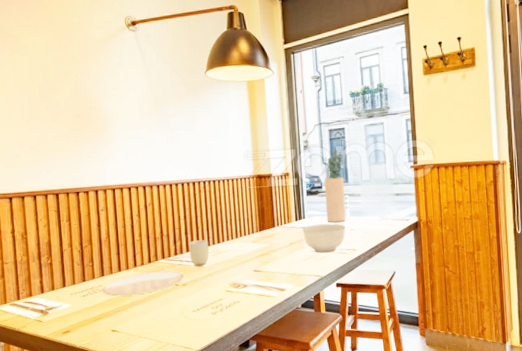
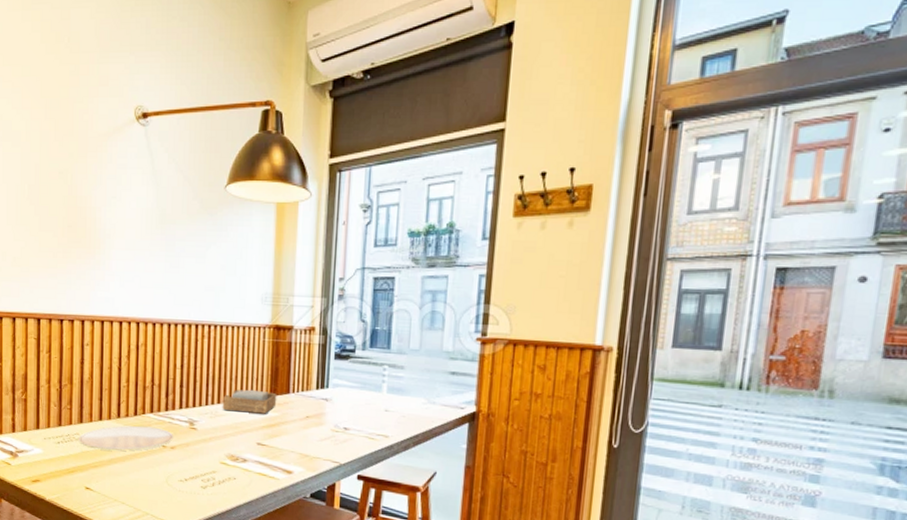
cup: present [189,239,210,266] -> none [182,395,207,428]
napkin holder: none [221,228,266,248] -> present [222,389,277,414]
bowl: present [303,223,346,253] -> none [323,397,379,435]
vase: present [324,147,346,223] -> none [356,301,388,400]

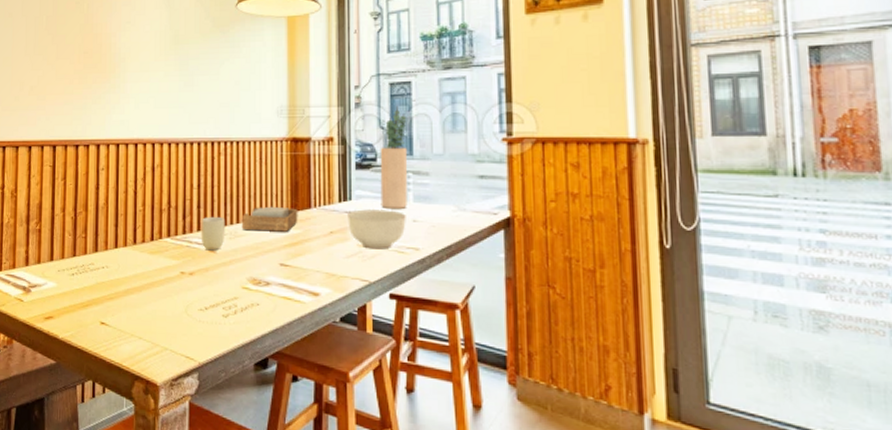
plate: present [78,425,173,451] -> none [93,251,191,281]
cup: none [182,395,207,428] -> present [201,216,225,251]
bowl: none [323,397,379,435] -> present [347,209,406,250]
vase: none [356,301,388,400] -> present [380,106,408,210]

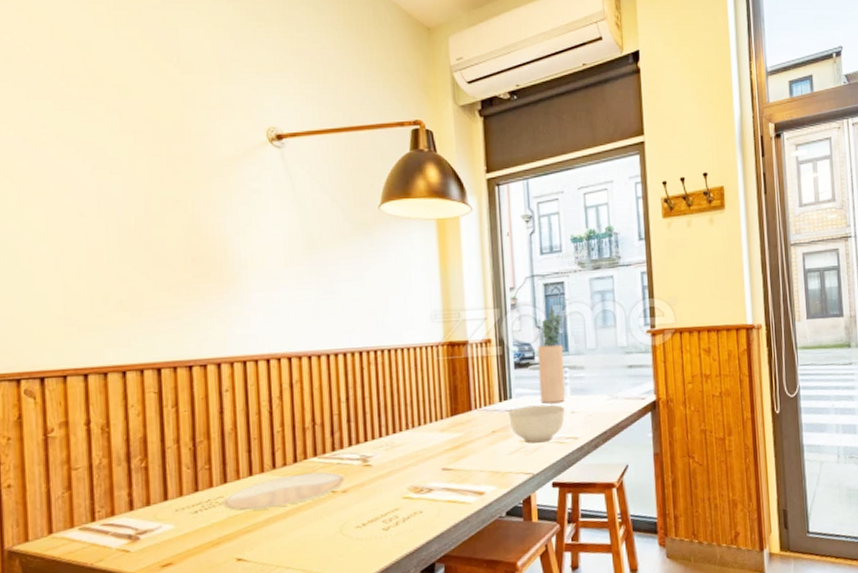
plate: none [93,251,191,281] -> present [223,471,344,511]
cup: present [201,216,225,251] -> none [352,428,381,465]
napkin holder: present [241,206,298,232] -> none [398,412,459,440]

